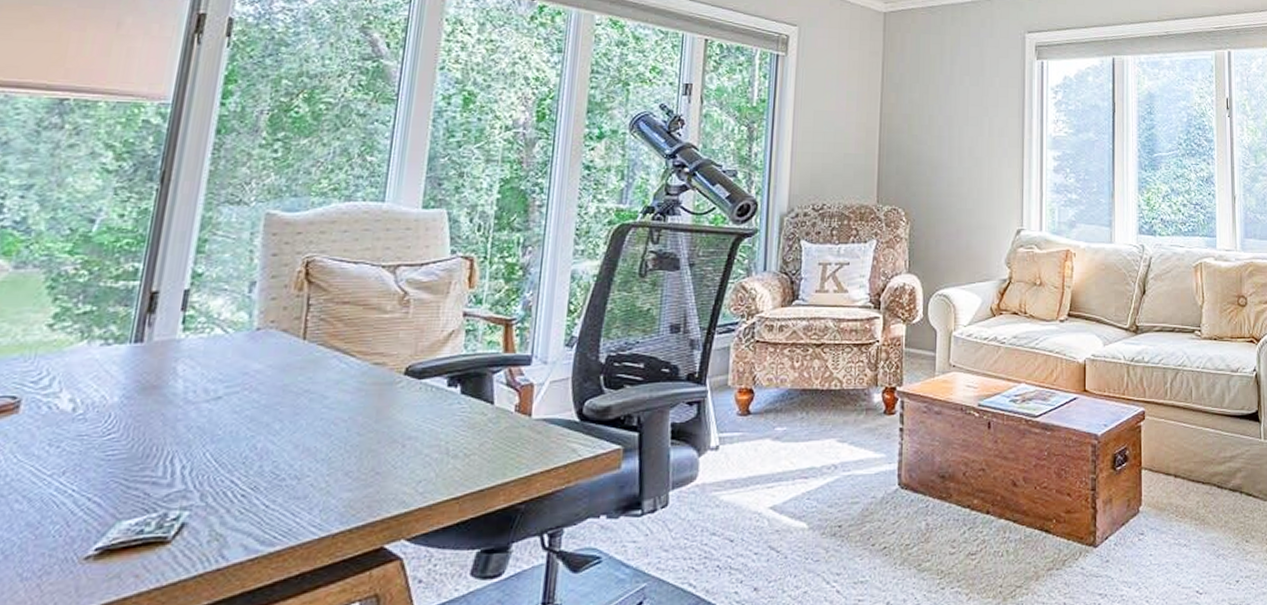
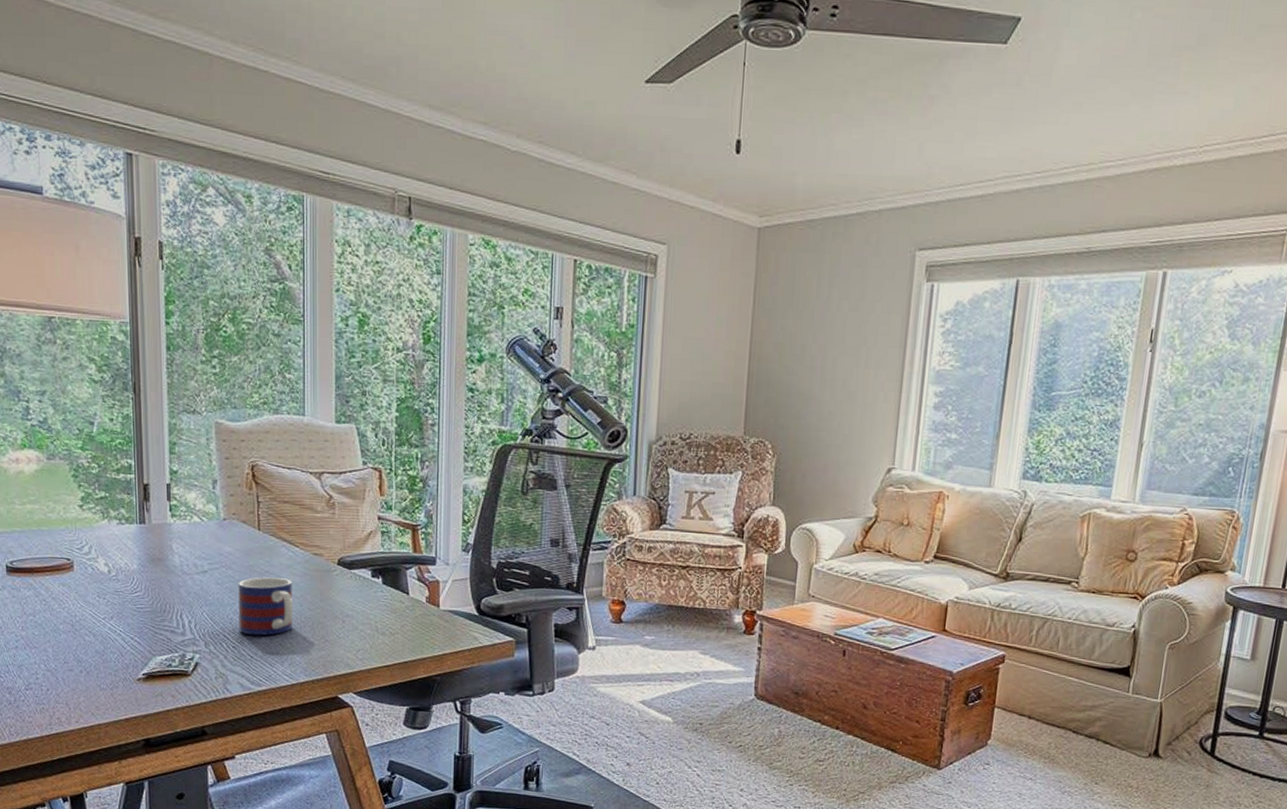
mug: none [254,397,340,477] -> present [238,577,294,636]

